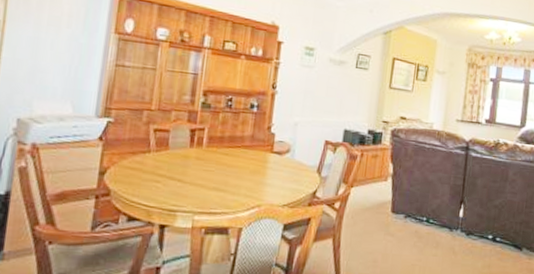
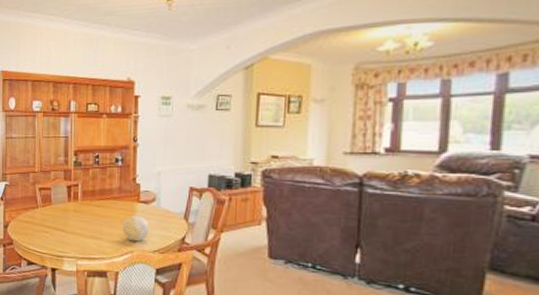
decorative ball: none [251,166,281,195] -> present [122,216,150,242]

